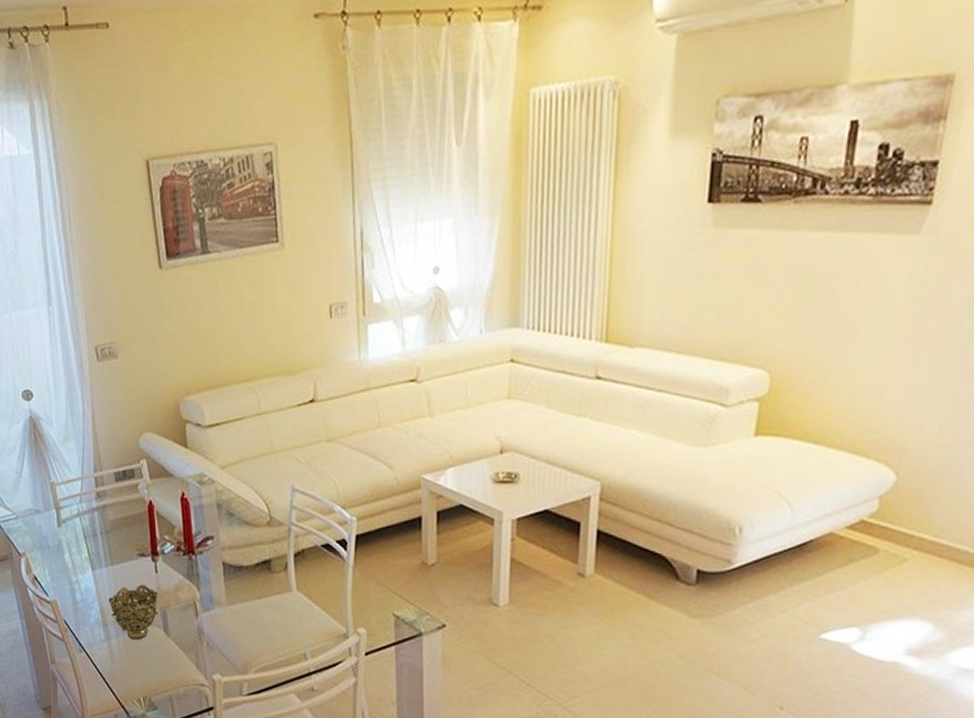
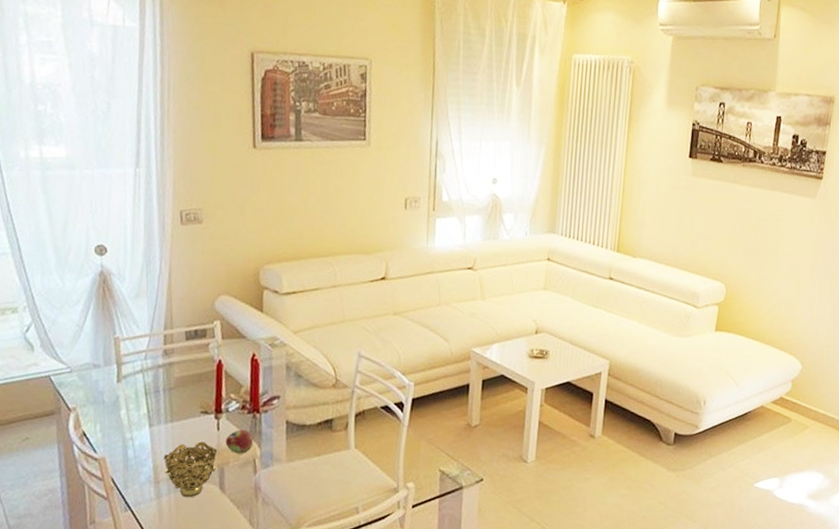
fruit: none [165,571,191,597] -> present [225,429,253,454]

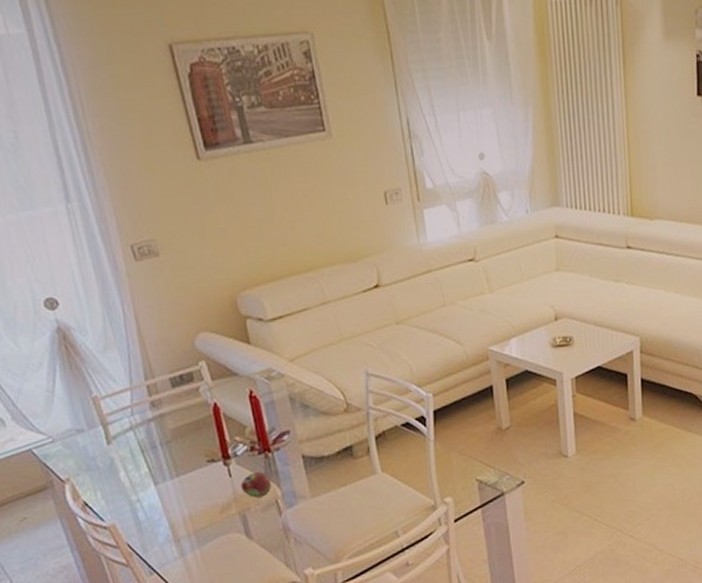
decorative bowl: present [164,441,217,498] -> none [178,491,238,551]

